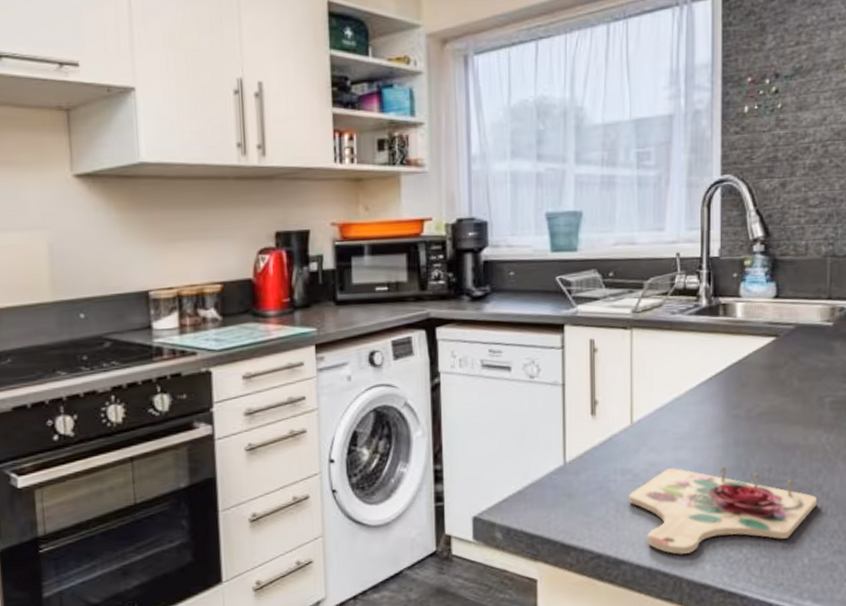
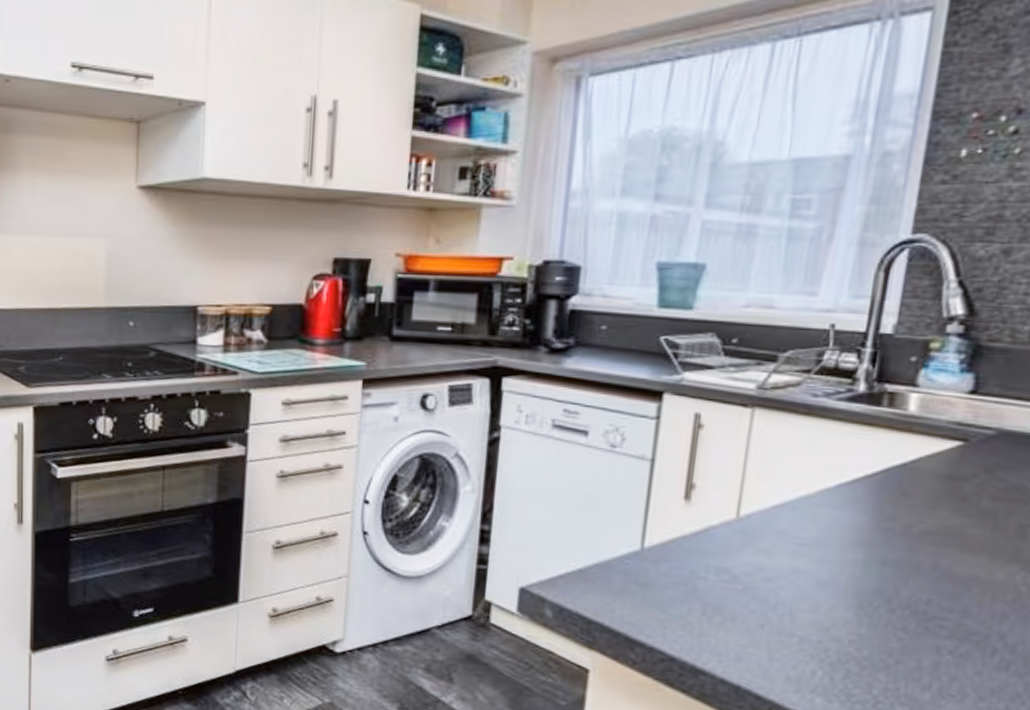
cutting board: present [628,465,818,554] -> none [719,577,997,690]

